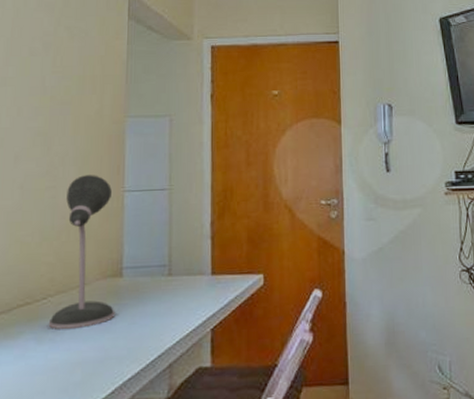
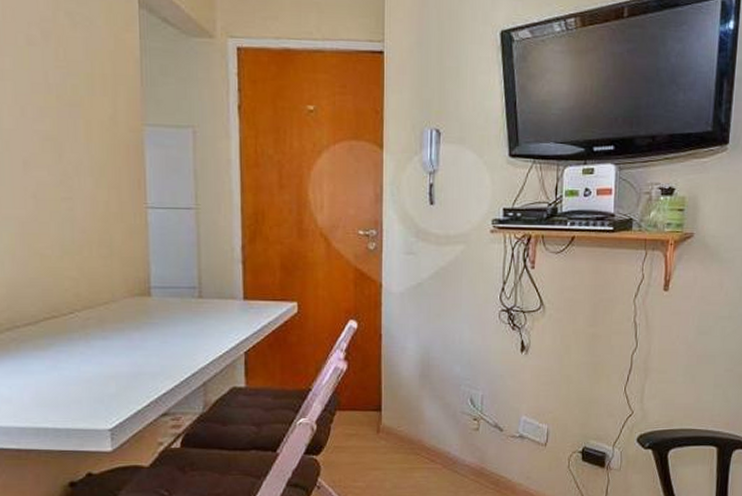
desk lamp: present [48,175,116,329] -> none [77,187,146,343]

